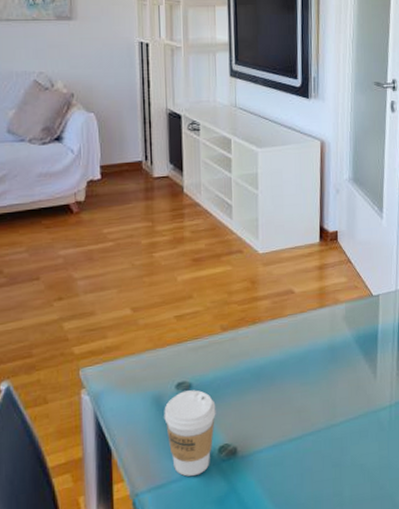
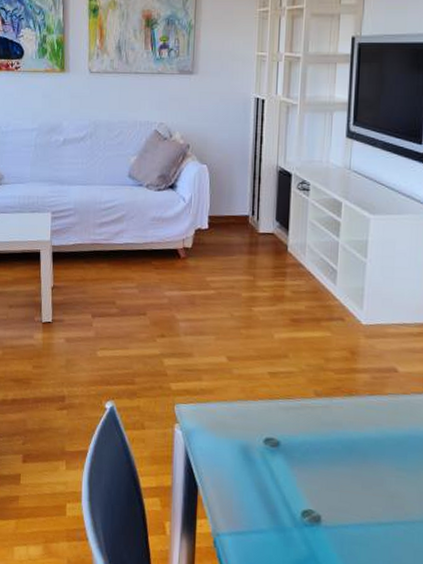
coffee cup: present [164,390,216,476] -> none [250,447,303,532]

